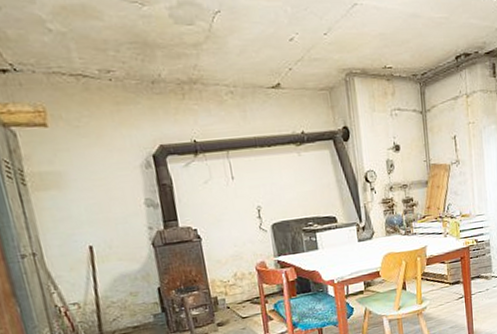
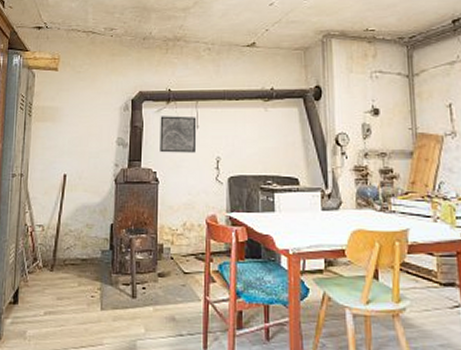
wall art: none [190,168,236,209] -> present [160,116,197,153]

